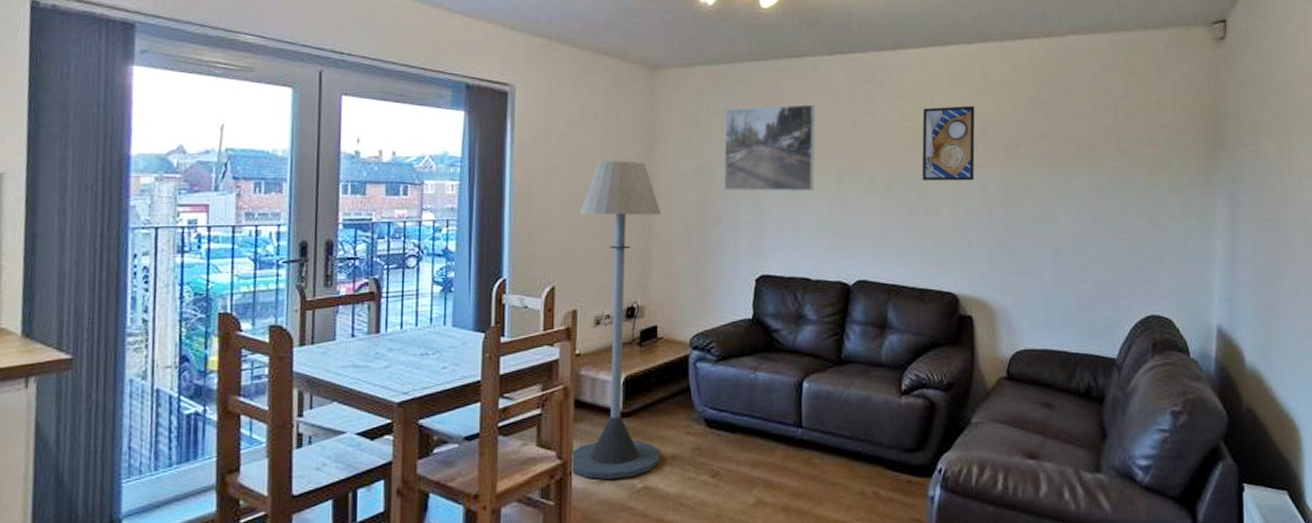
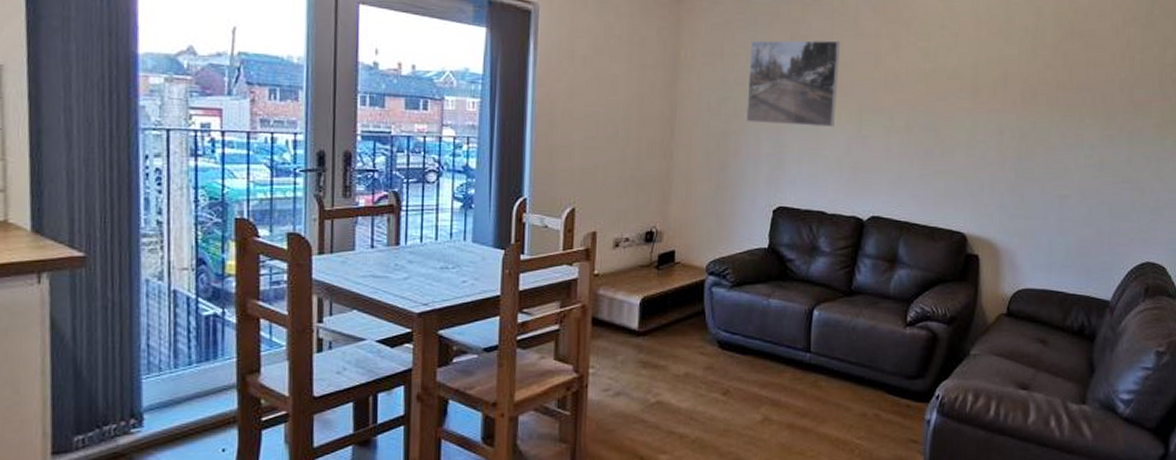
floor lamp: present [570,161,661,479] -> none [586,86,683,393]
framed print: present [922,106,975,181] -> none [940,50,997,126]

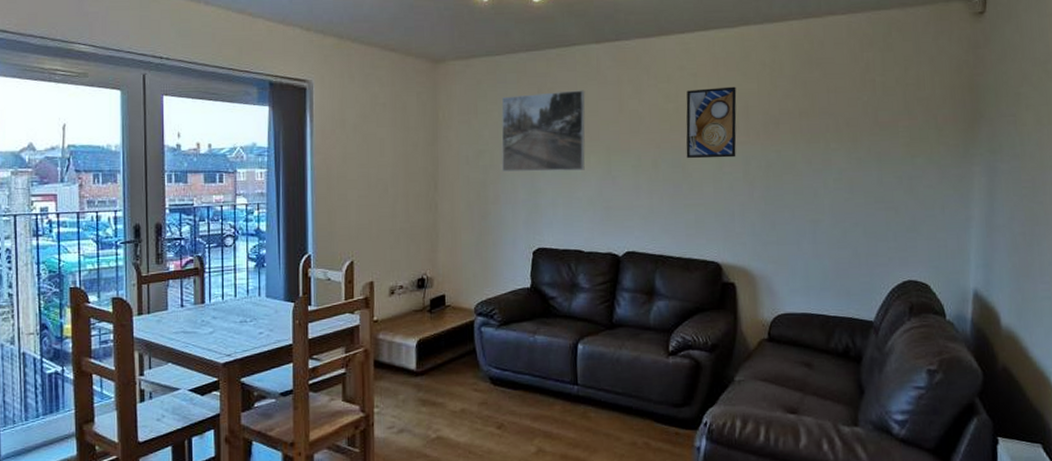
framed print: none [940,50,997,126] -> present [686,86,737,159]

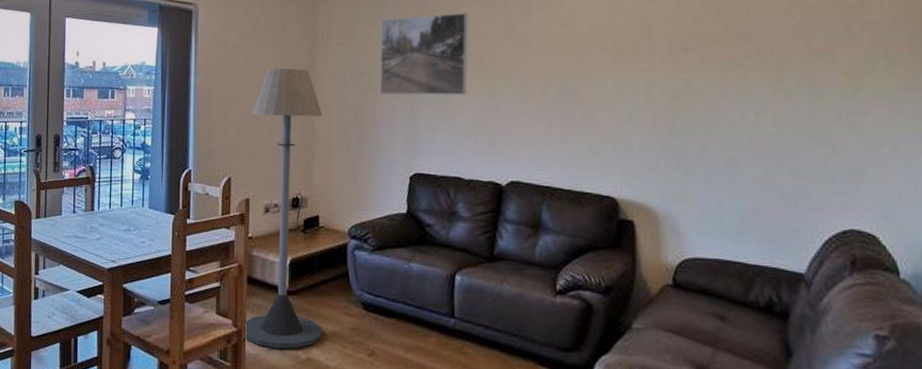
floor lamp: none [372,147,451,430] -> present [244,68,323,349]
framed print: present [686,86,737,159] -> none [578,9,638,86]

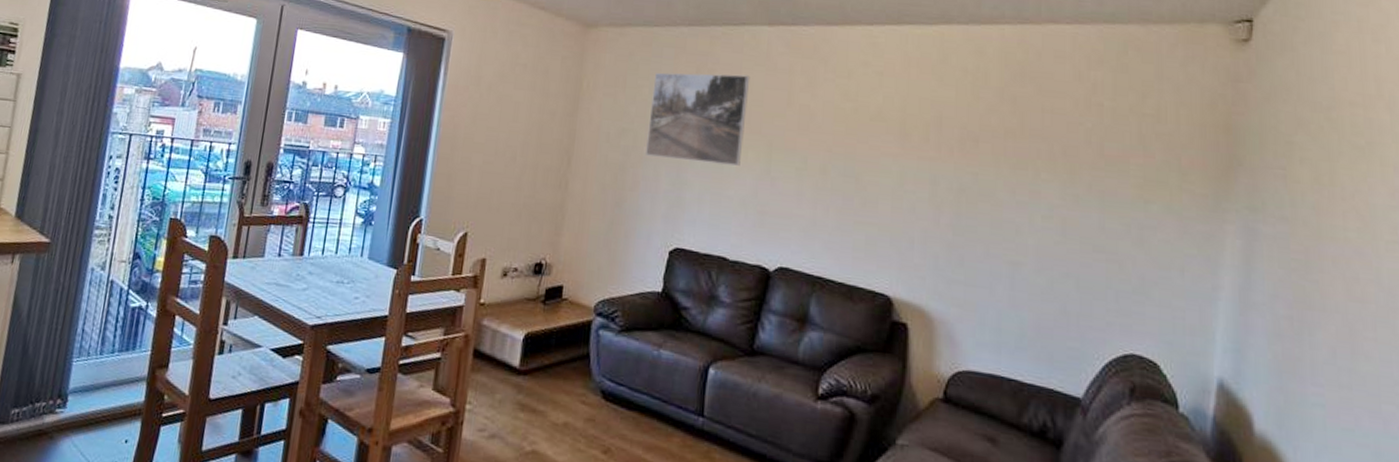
floor lamp: present [244,68,323,349] -> none [462,113,580,439]

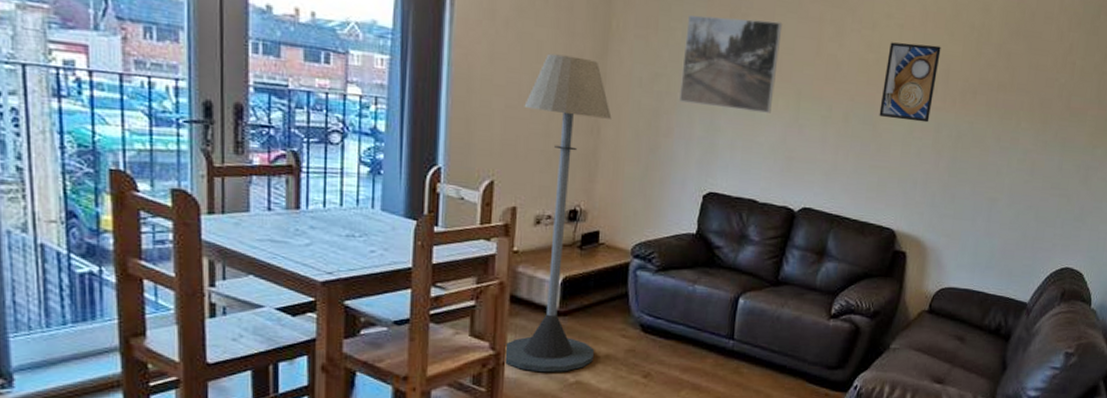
floor lamp: none [462,113,580,439] -> present [503,53,612,372]
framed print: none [862,90,929,174] -> present [879,42,941,123]

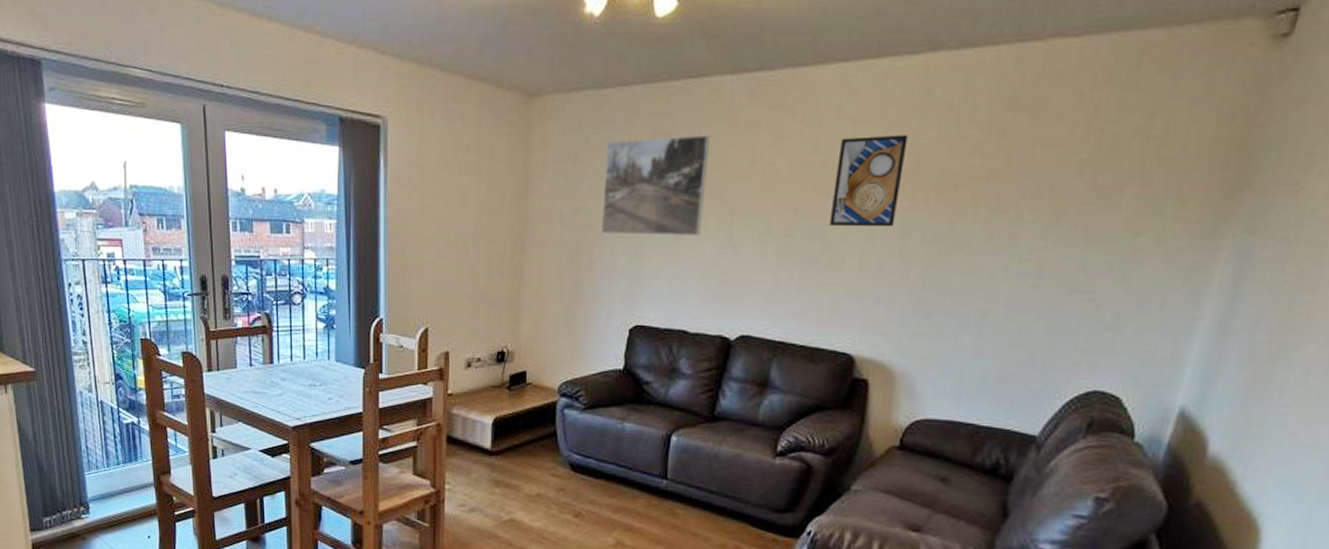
floor lamp: present [503,53,612,372] -> none [443,200,534,510]

